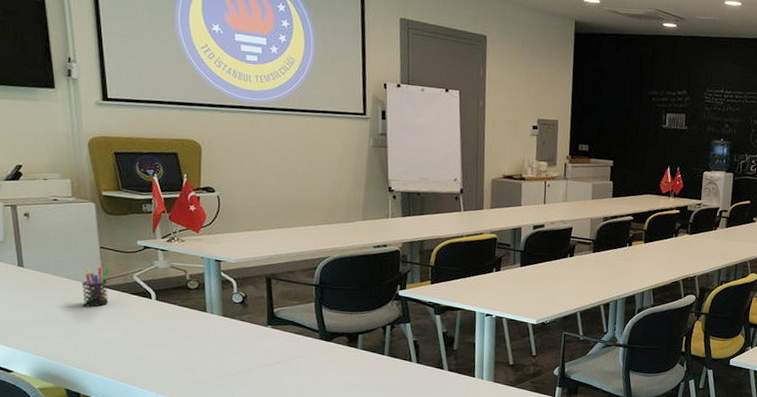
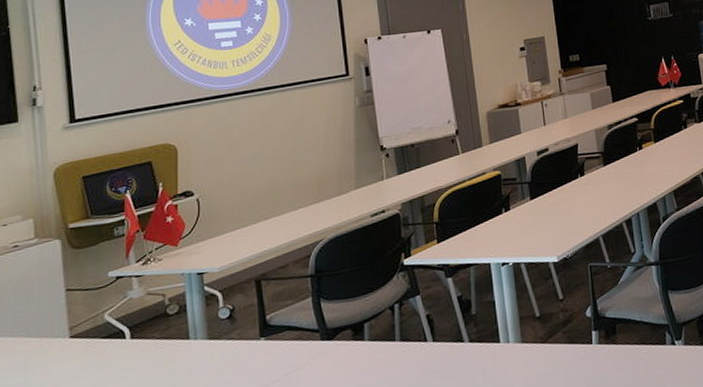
pen holder: present [81,267,110,307] -> none [44,314,78,367]

